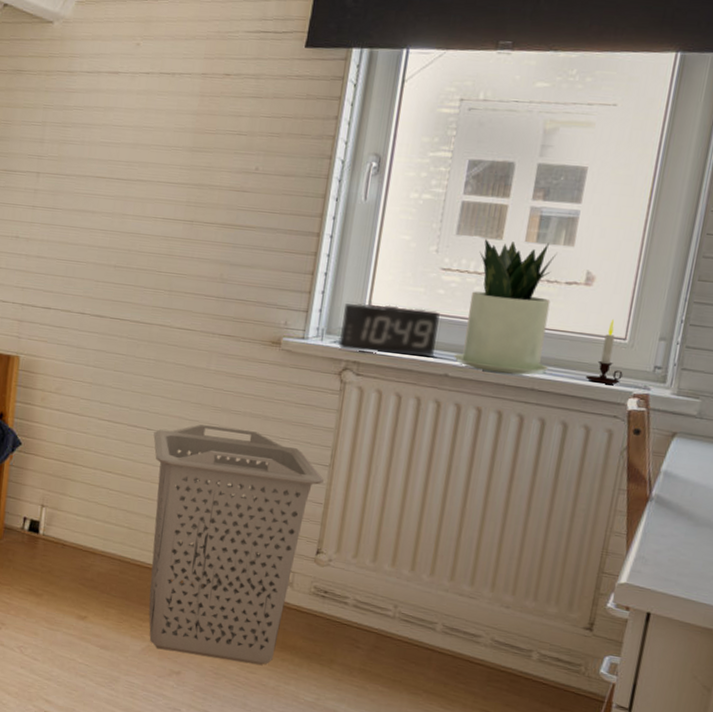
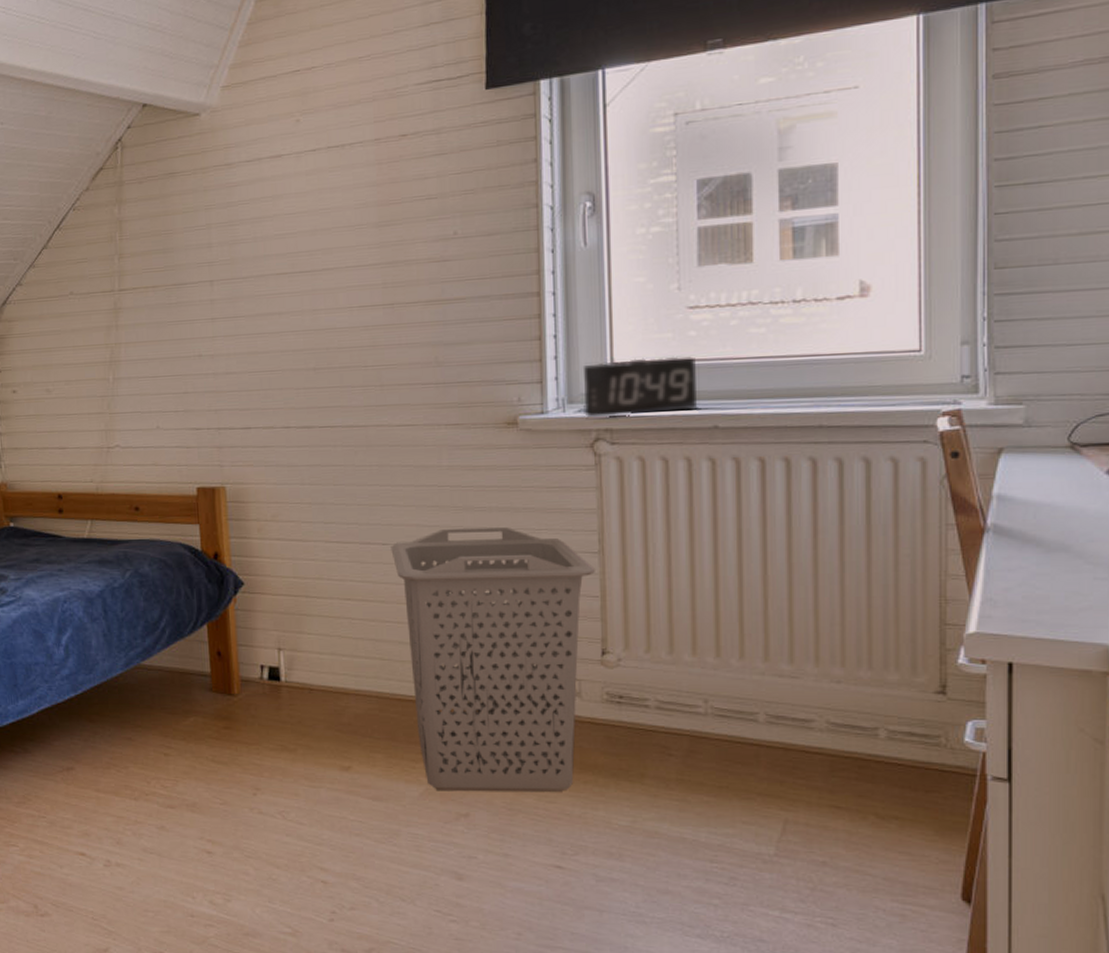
planter: present [454,239,557,376] -> none [721,256,836,415]
candle: present [585,319,623,385] -> none [880,329,925,407]

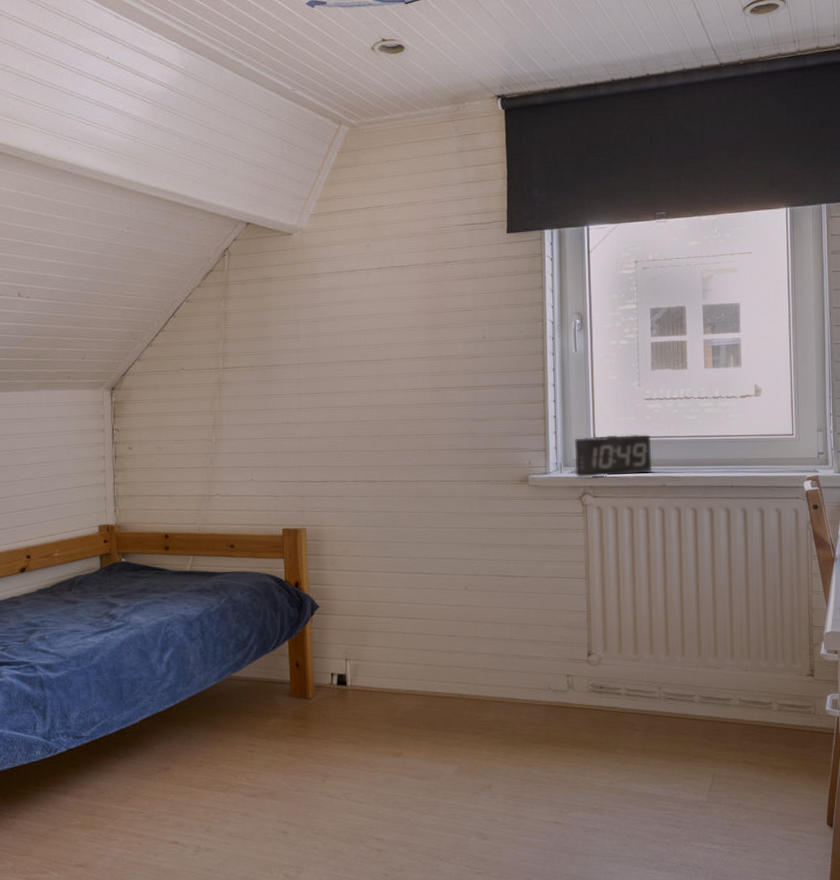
laundry basket: present [391,527,595,793] -> none [435,560,583,769]

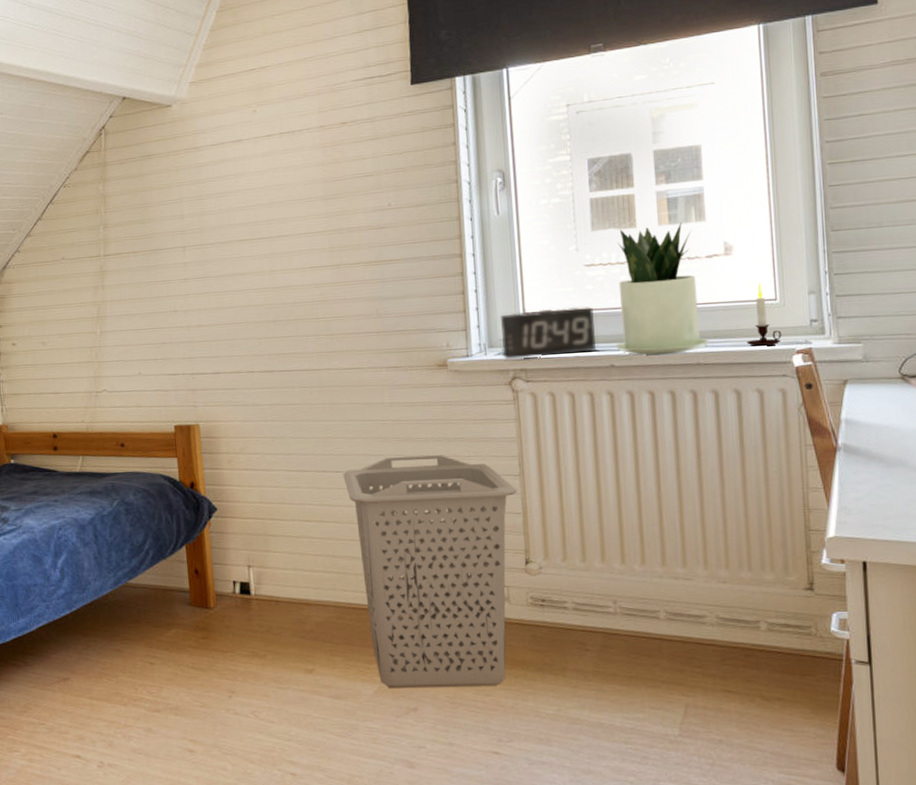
laundry basket: none [435,560,583,769] -> present [343,455,517,689]
planter: none [667,366,741,478] -> present [616,222,710,355]
candle: none [769,420,796,474] -> present [746,282,782,347]

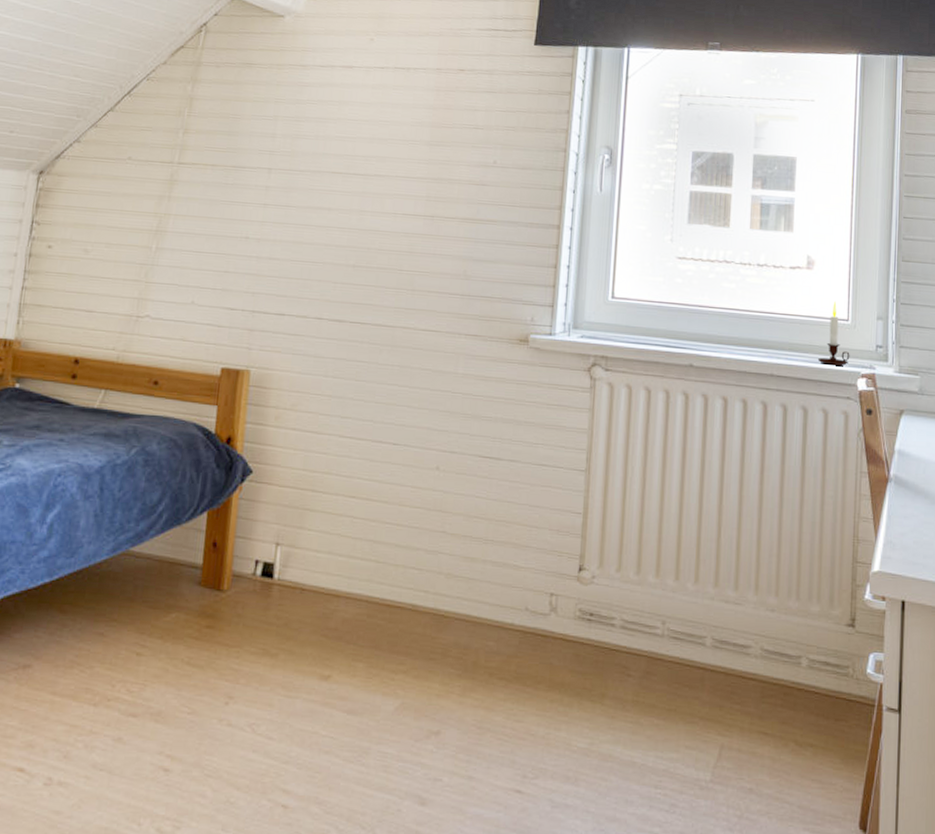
laundry basket: present [343,455,517,689] -> none [400,435,581,711]
alarm clock: present [500,306,597,360] -> none [585,295,680,349]
planter: present [616,222,710,355] -> none [696,227,784,362]

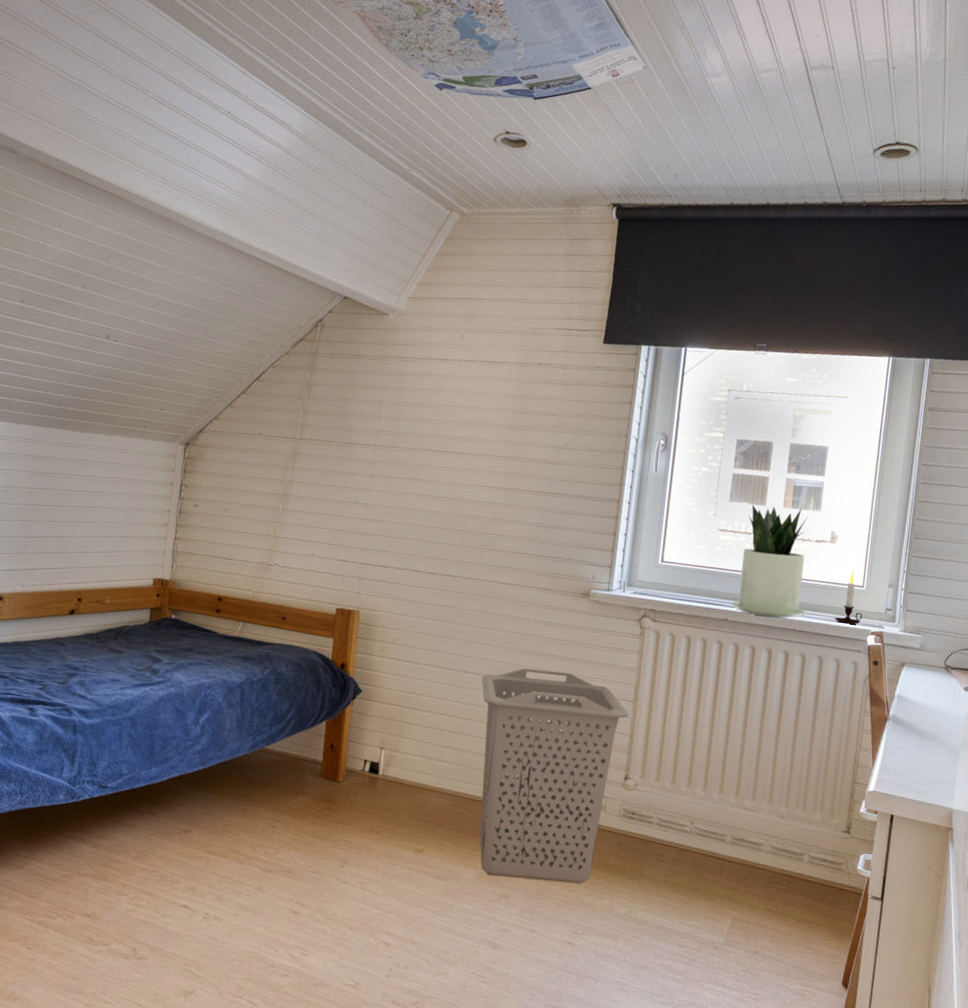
laundry basket: none [400,435,581,711] -> present [479,668,629,884]
planter: none [696,227,784,362] -> present [731,505,808,619]

